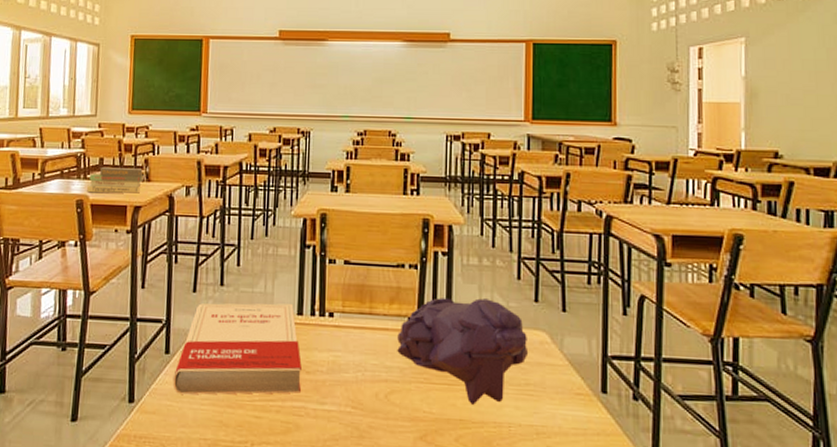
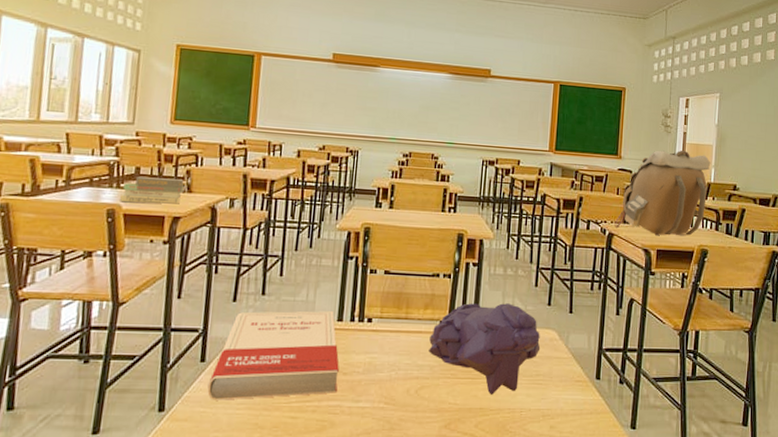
backpack: none [614,111,739,217] -> present [615,150,711,236]

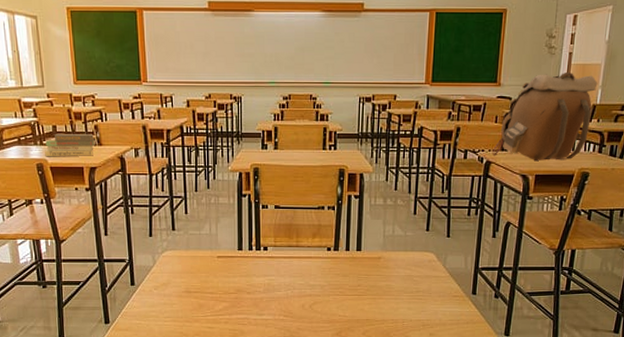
book: present [207,311,339,400] -> none [139,242,243,315]
crumpled paper: present [428,303,541,395] -> none [319,230,420,308]

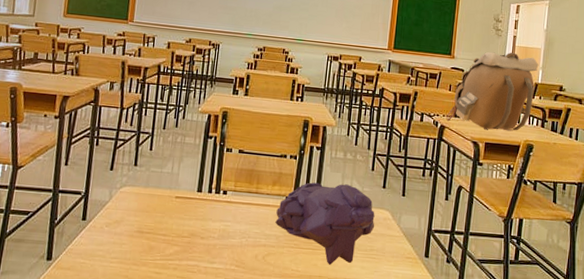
books: present [45,134,95,157] -> none [21,61,74,85]
crumpled paper: none [319,230,420,308] -> present [275,182,375,265]

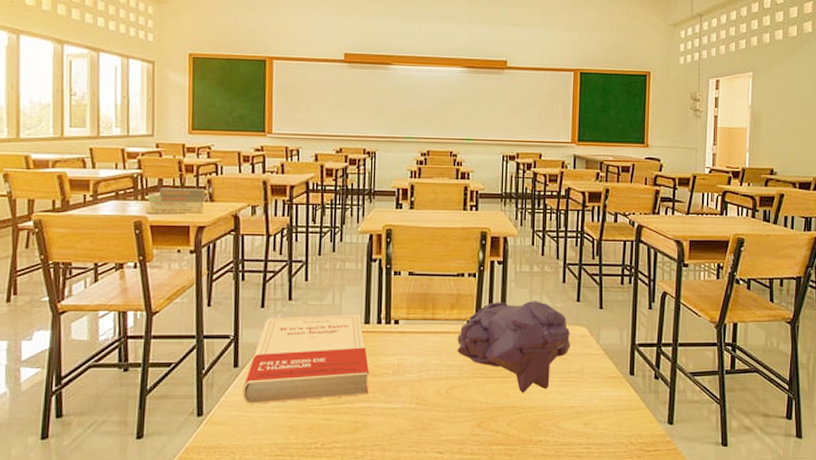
books: none [21,61,74,85] -> present [146,188,207,214]
book: none [87,180,198,255] -> present [242,314,369,404]
backpack: present [446,51,539,131] -> none [644,134,745,225]

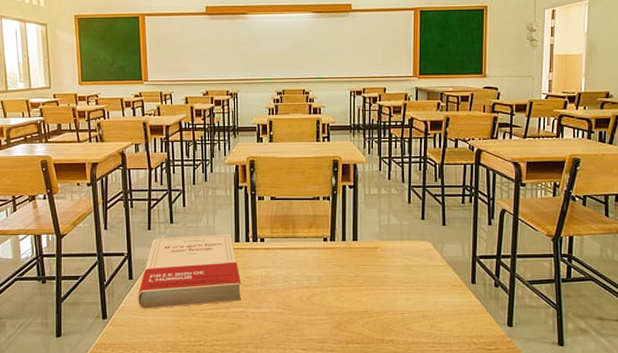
books: present [146,188,207,214] -> none [49,131,98,154]
crumpled paper: present [457,301,571,393] -> none [316,220,417,299]

